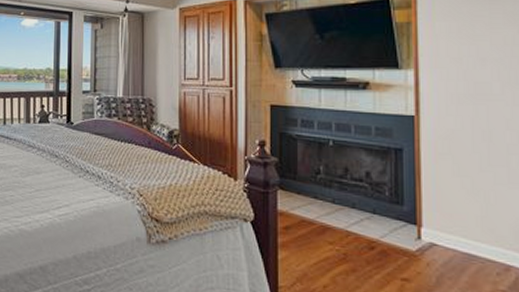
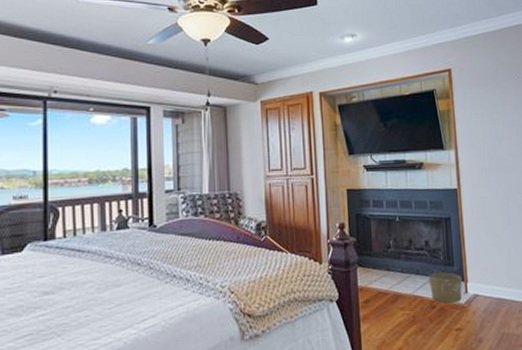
basket: none [367,206,414,248] -> present [428,269,462,303]

